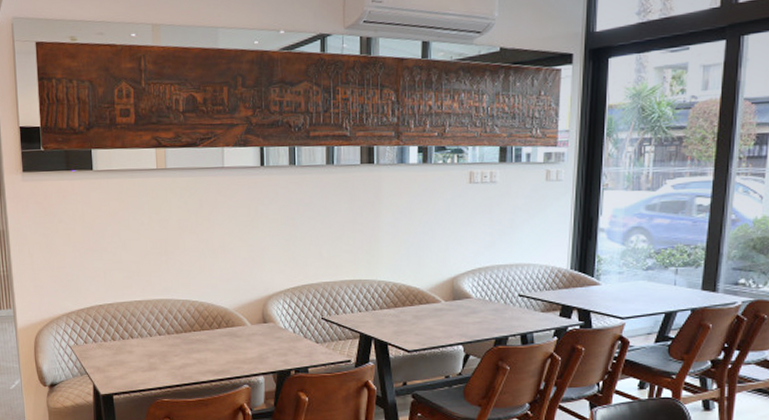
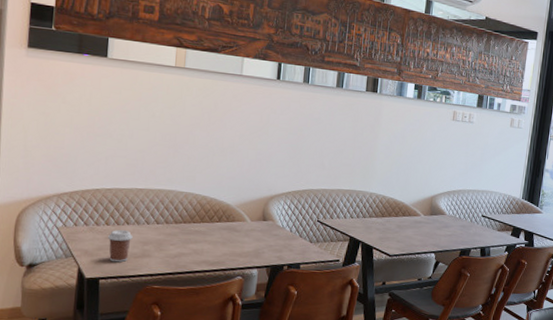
coffee cup: none [116,345,138,377] -> present [108,230,133,263]

